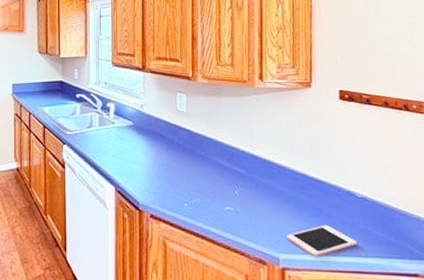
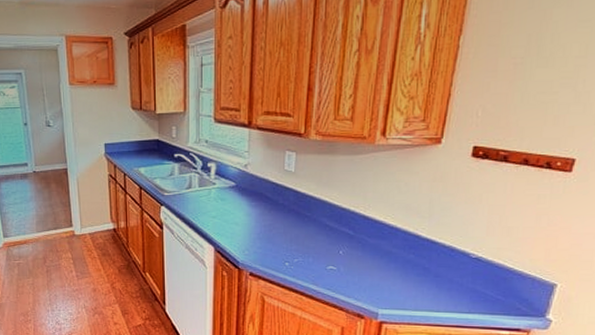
cell phone: present [286,225,357,258] -> none [389,284,462,313]

